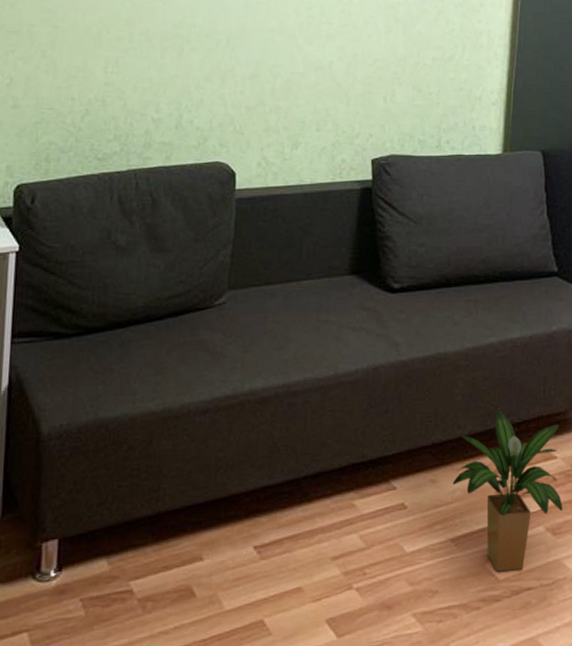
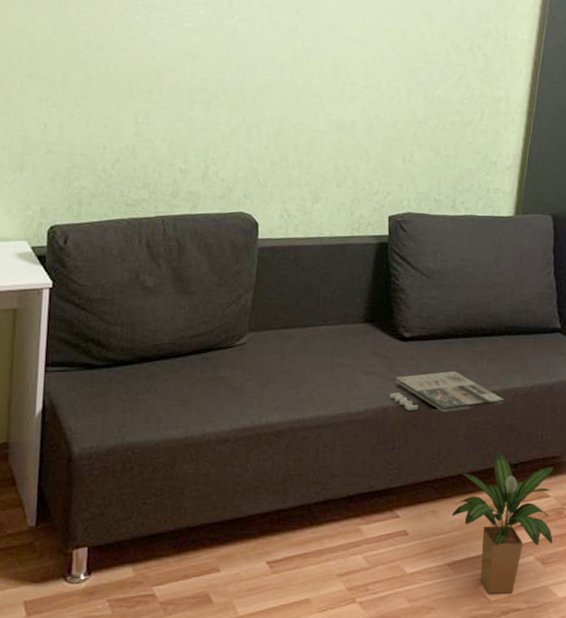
magazine: none [380,323,502,369] -> present [389,371,504,413]

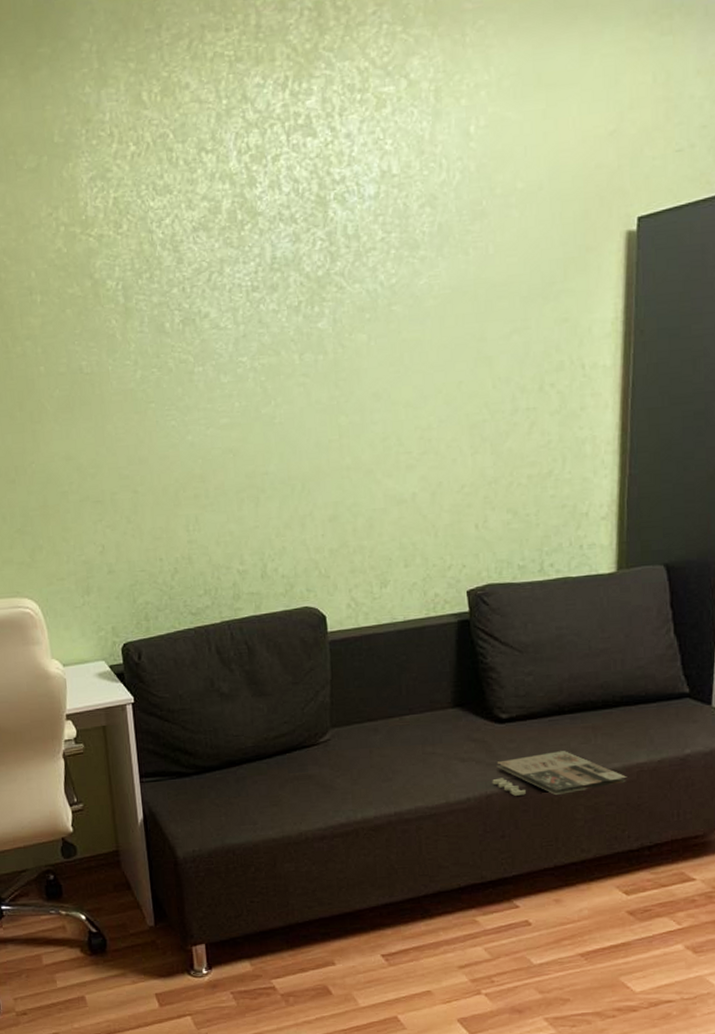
potted plant: present [451,451,554,594] -> none [578,833,704,985]

